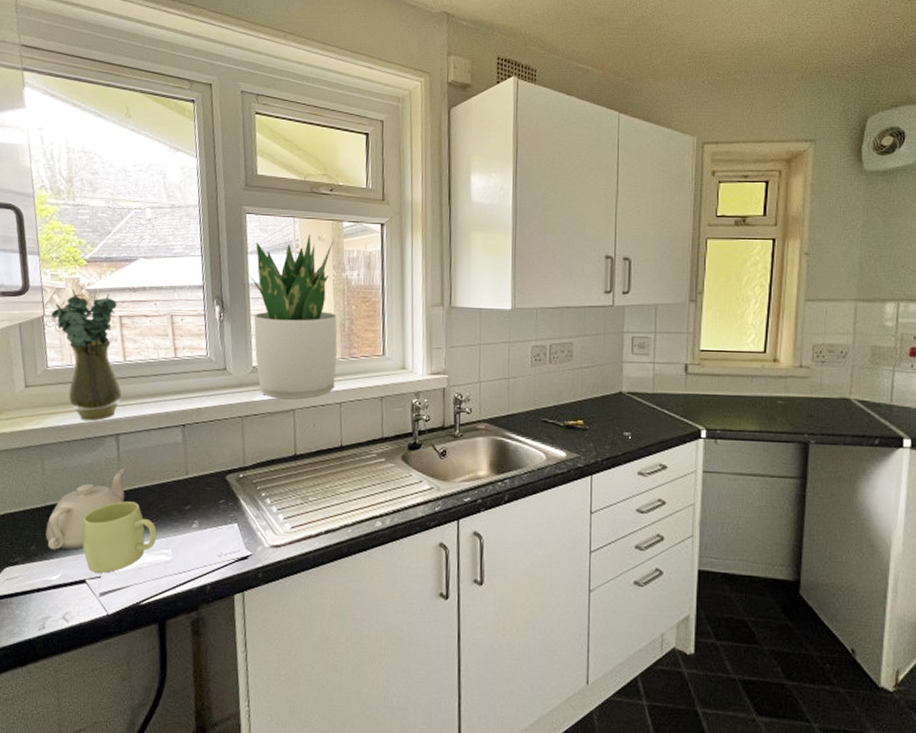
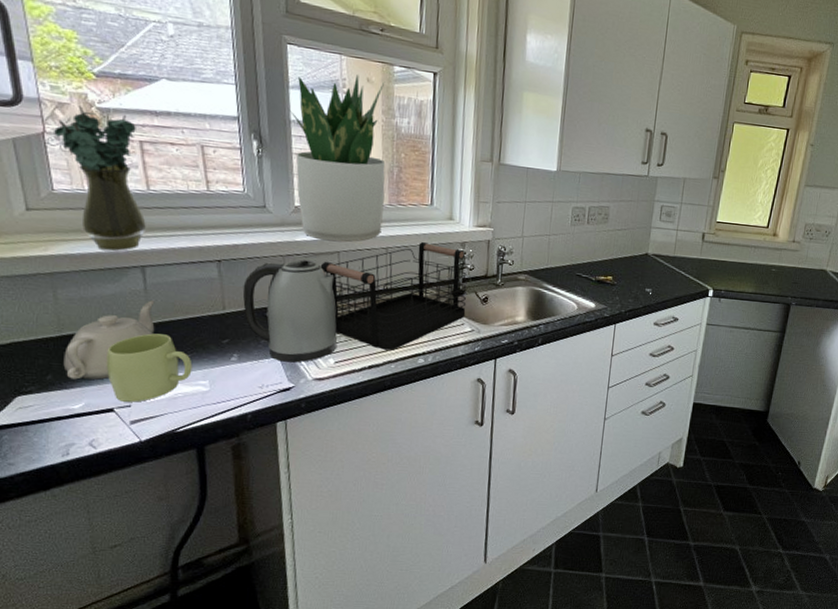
kettle: none [204,420,294,529] -> present [242,259,338,363]
dish rack: none [276,395,424,513] -> present [320,242,467,350]

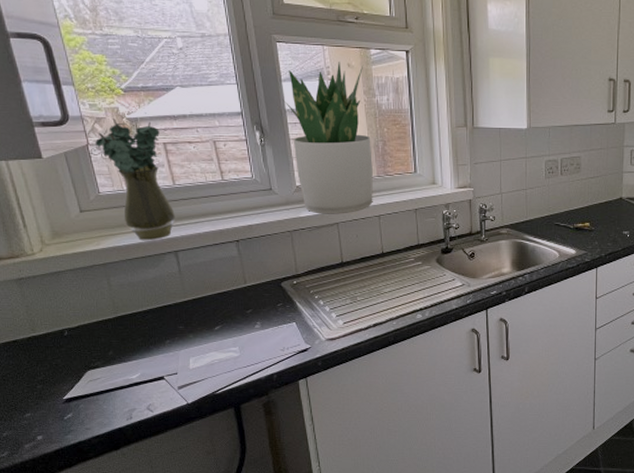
teapot: present [63,300,155,380] -> none [120,281,191,353]
mug: present [106,333,193,402] -> none [154,309,224,370]
kettle: present [242,259,338,363] -> none [259,233,344,326]
dish rack: present [320,242,467,350] -> none [323,207,455,309]

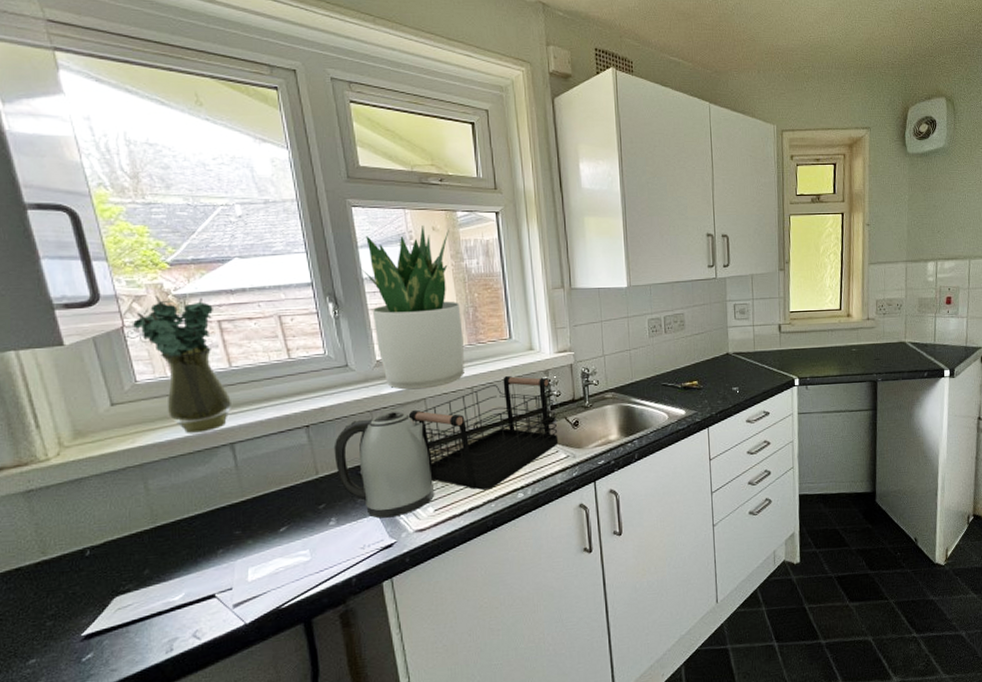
kettle: none [259,233,344,326] -> present [333,412,435,518]
dish rack: none [323,207,455,309] -> present [408,376,559,490]

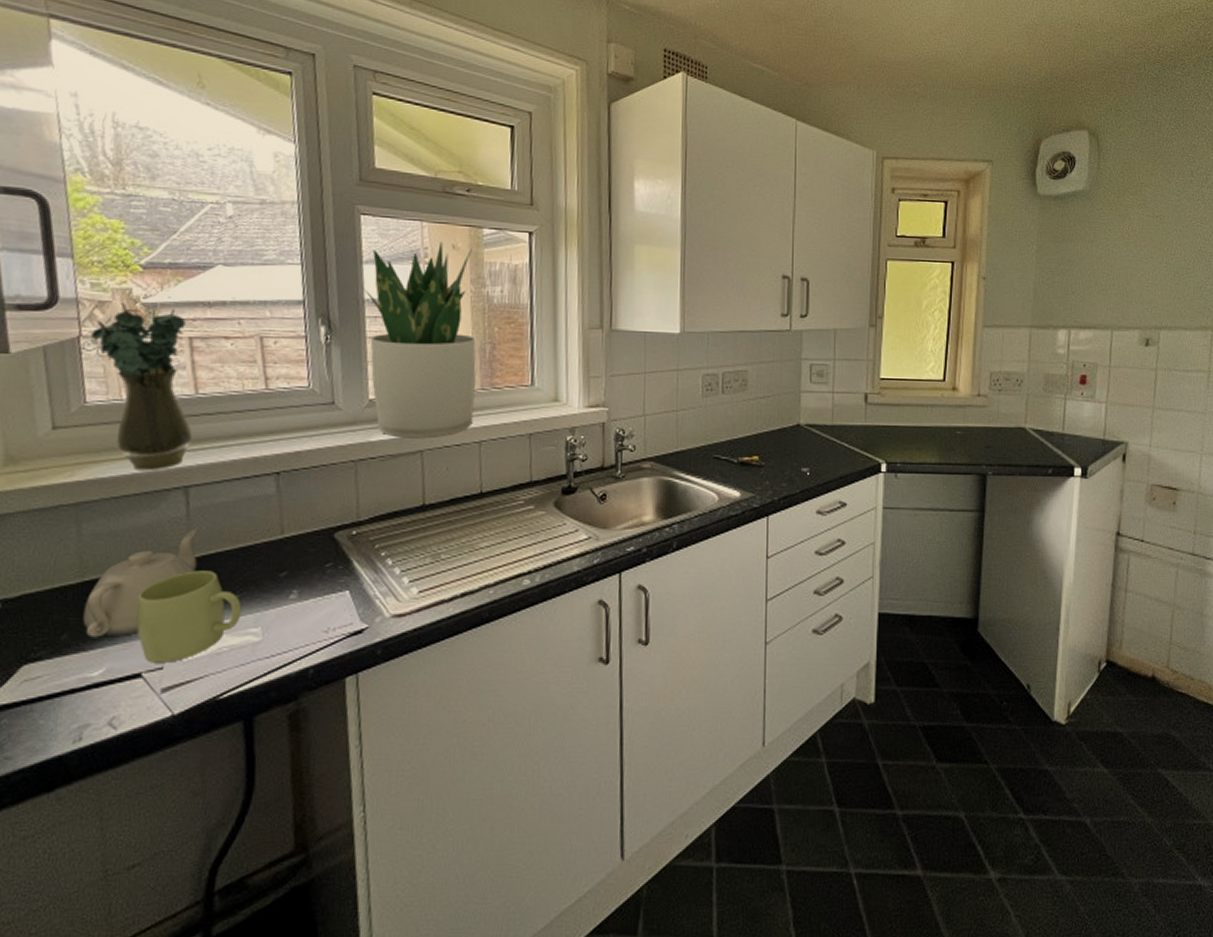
teapot: none [159,476,250,570] -> present [82,529,199,638]
mug: none [203,509,291,586] -> present [135,571,242,663]
kettle: present [333,412,435,518] -> none [305,464,422,596]
dish rack: present [408,376,559,490] -> none [399,431,580,571]

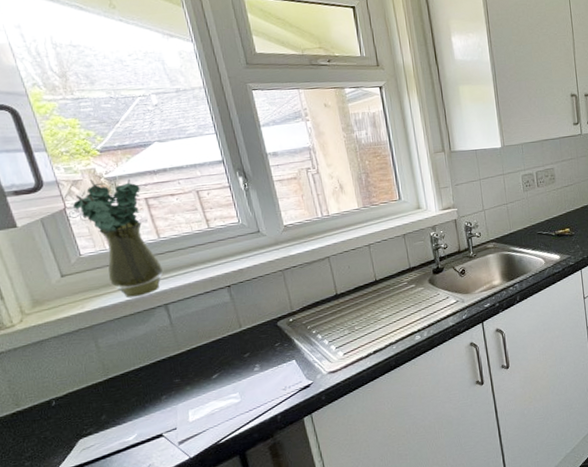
teapot: present [82,529,199,638] -> none [112,332,186,415]
mug: present [135,571,242,663] -> none [148,359,223,426]
planter: present [361,242,477,439] -> none [262,103,362,251]

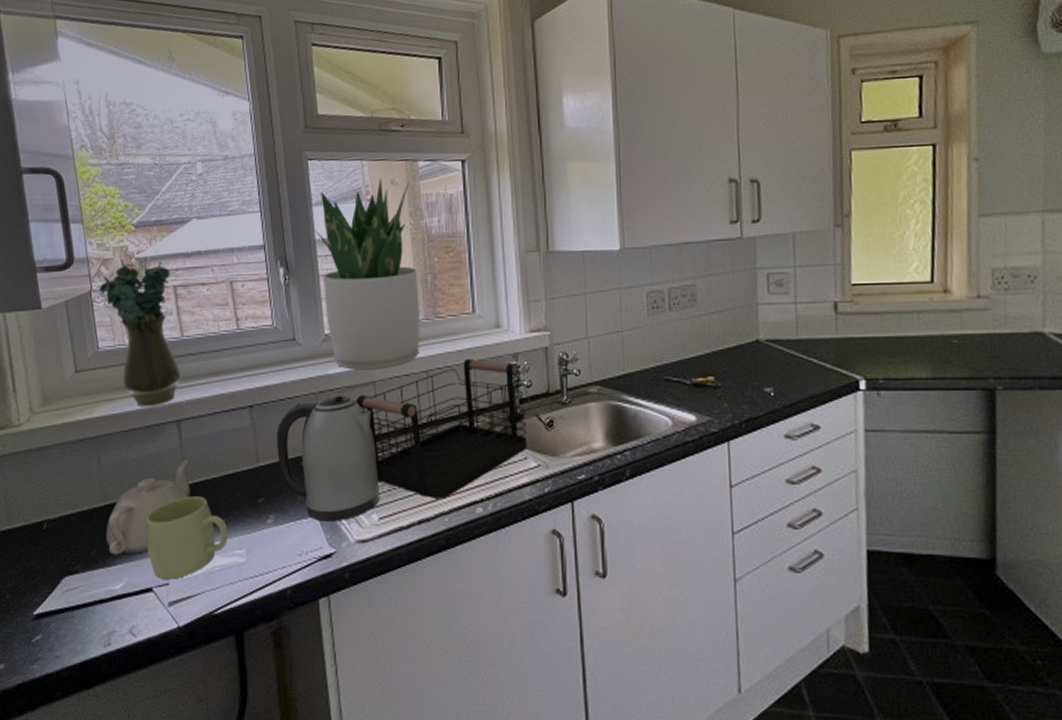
teapot: none [112,332,186,415] -> present [106,458,191,555]
mug: none [148,359,223,426] -> present [145,496,228,579]
kettle: none [253,269,343,363] -> present [276,396,381,522]
planter: none [262,103,362,251] -> present [312,179,419,370]
dish rack: none [315,232,448,335] -> present [355,359,528,499]

